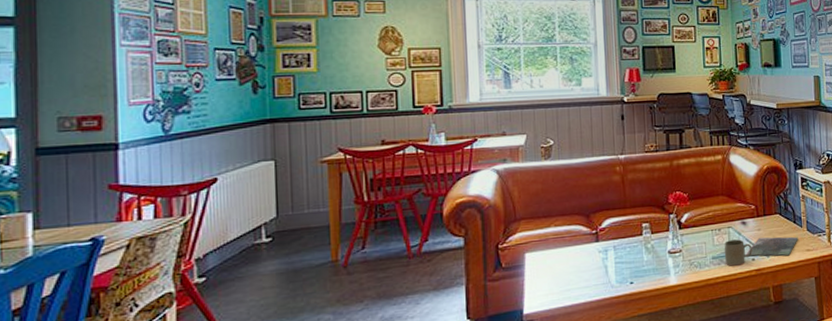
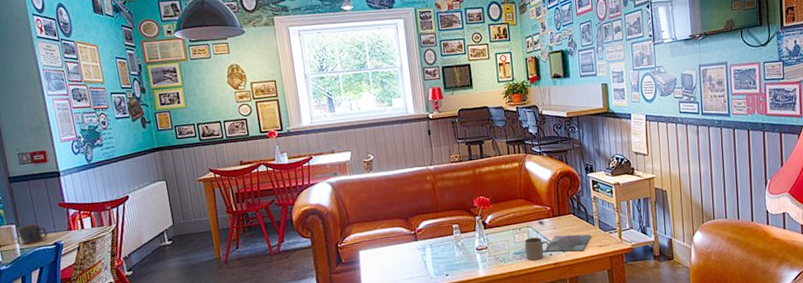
mug: none [35,210,83,242] -> present [17,223,48,246]

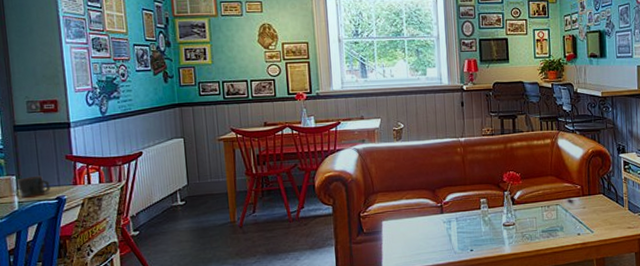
mug: present [524,237,550,261] -> none [552,216,578,240]
magazine: present [544,234,591,252] -> none [572,214,620,233]

